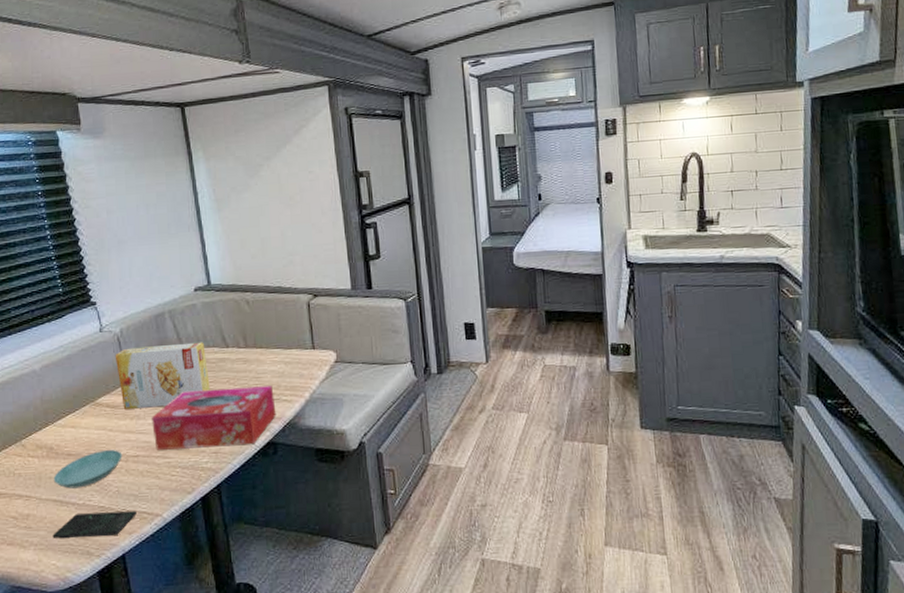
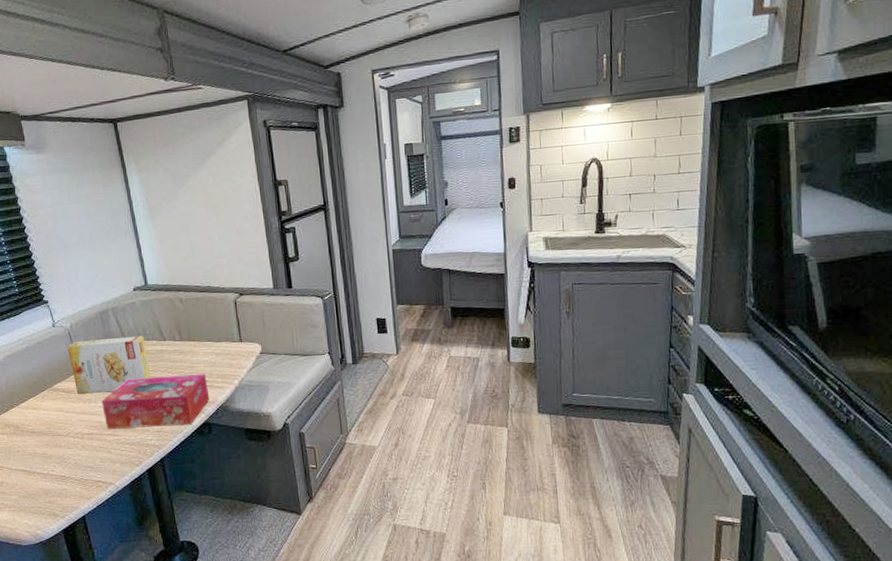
smartphone: present [52,511,137,539] -> none [23,480,93,503]
saucer: present [53,450,123,489] -> none [20,428,78,461]

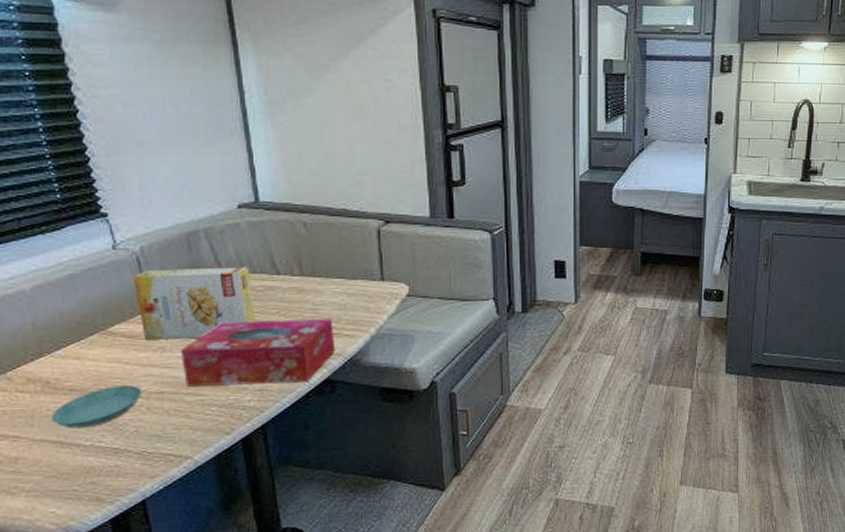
saucer: none [20,428,78,461] -> present [50,385,143,429]

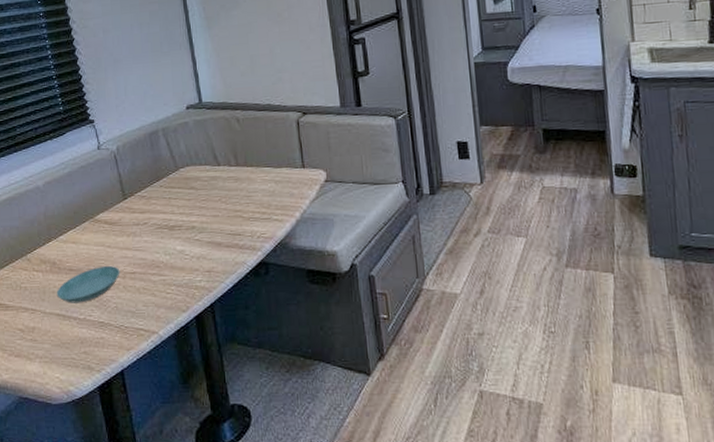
cereal box: present [133,267,255,340] -> none [112,160,203,226]
tissue box: present [181,319,336,387] -> none [147,205,268,268]

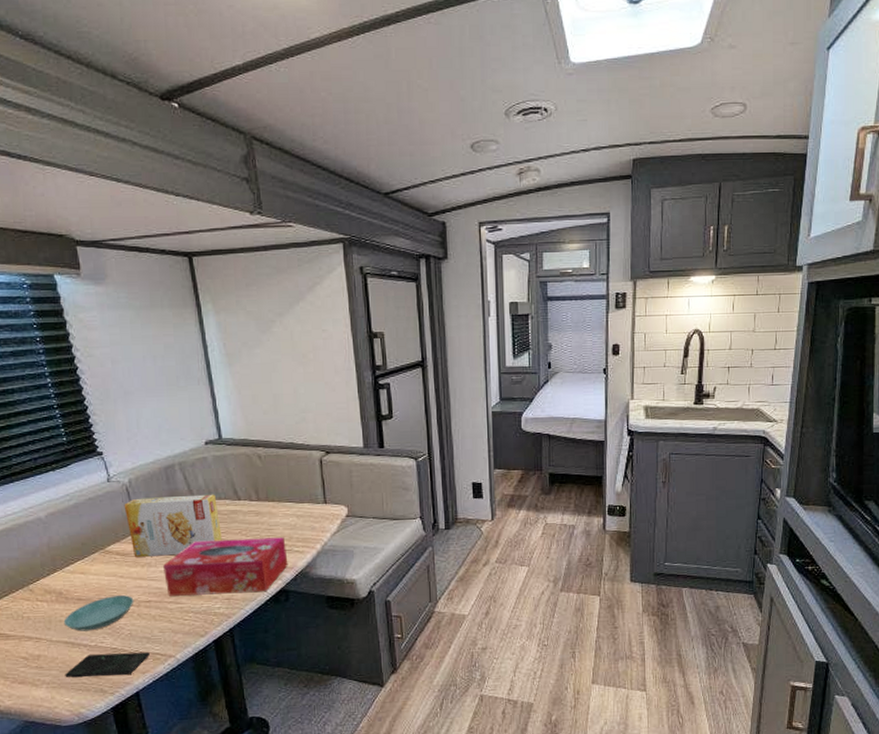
smartphone: none [56,327,134,353] -> present [65,652,150,678]
cereal box: none [112,160,203,226] -> present [124,494,222,557]
tissue box: none [147,205,268,268] -> present [163,537,288,596]

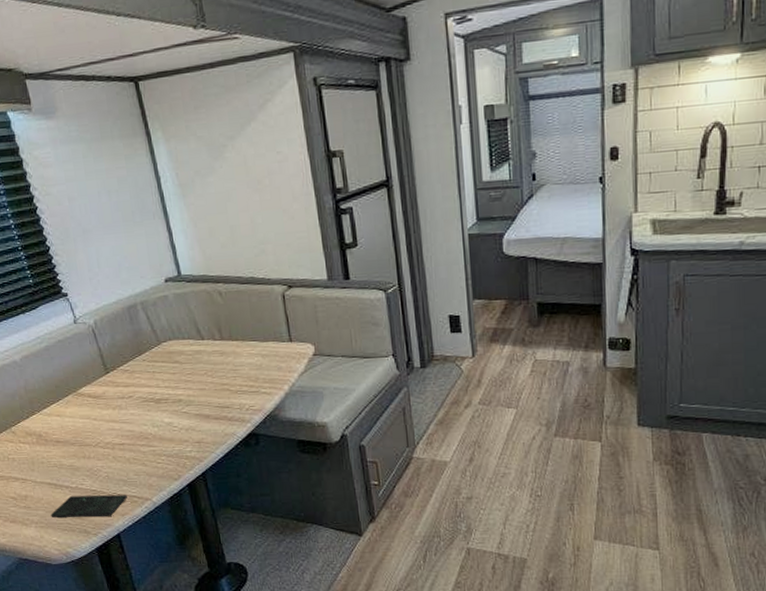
saucer: present [63,595,134,632] -> none [45,438,109,473]
cereal box: present [124,494,222,557] -> none [91,334,188,399]
tissue box: present [163,537,288,596] -> none [133,378,257,439]

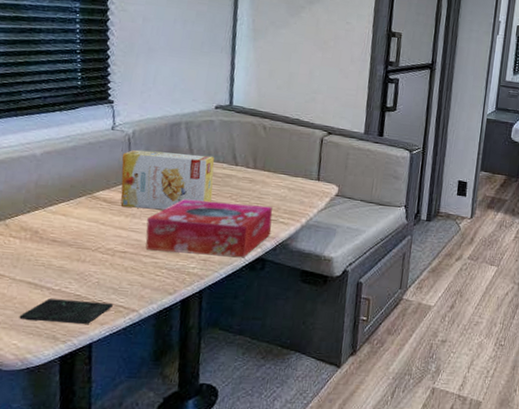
cereal box: none [91,334,188,399] -> present [120,149,215,210]
tissue box: none [133,378,257,439] -> present [145,199,273,258]

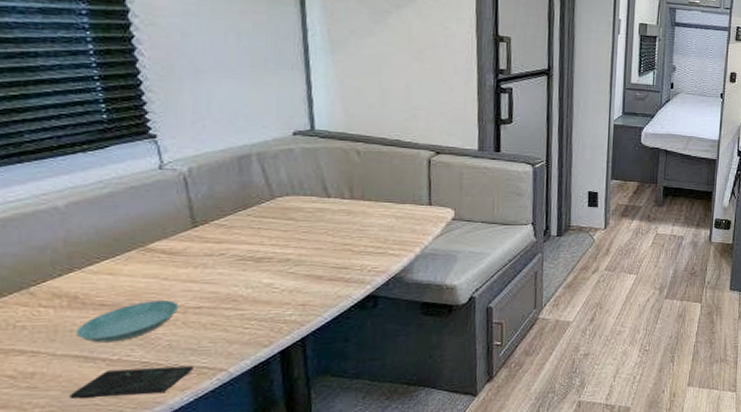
saucer: none [31,242,110,275] -> present [75,300,180,343]
cereal box: present [120,149,215,210] -> none [178,189,303,256]
tissue box: present [145,199,273,258] -> none [223,239,381,302]

